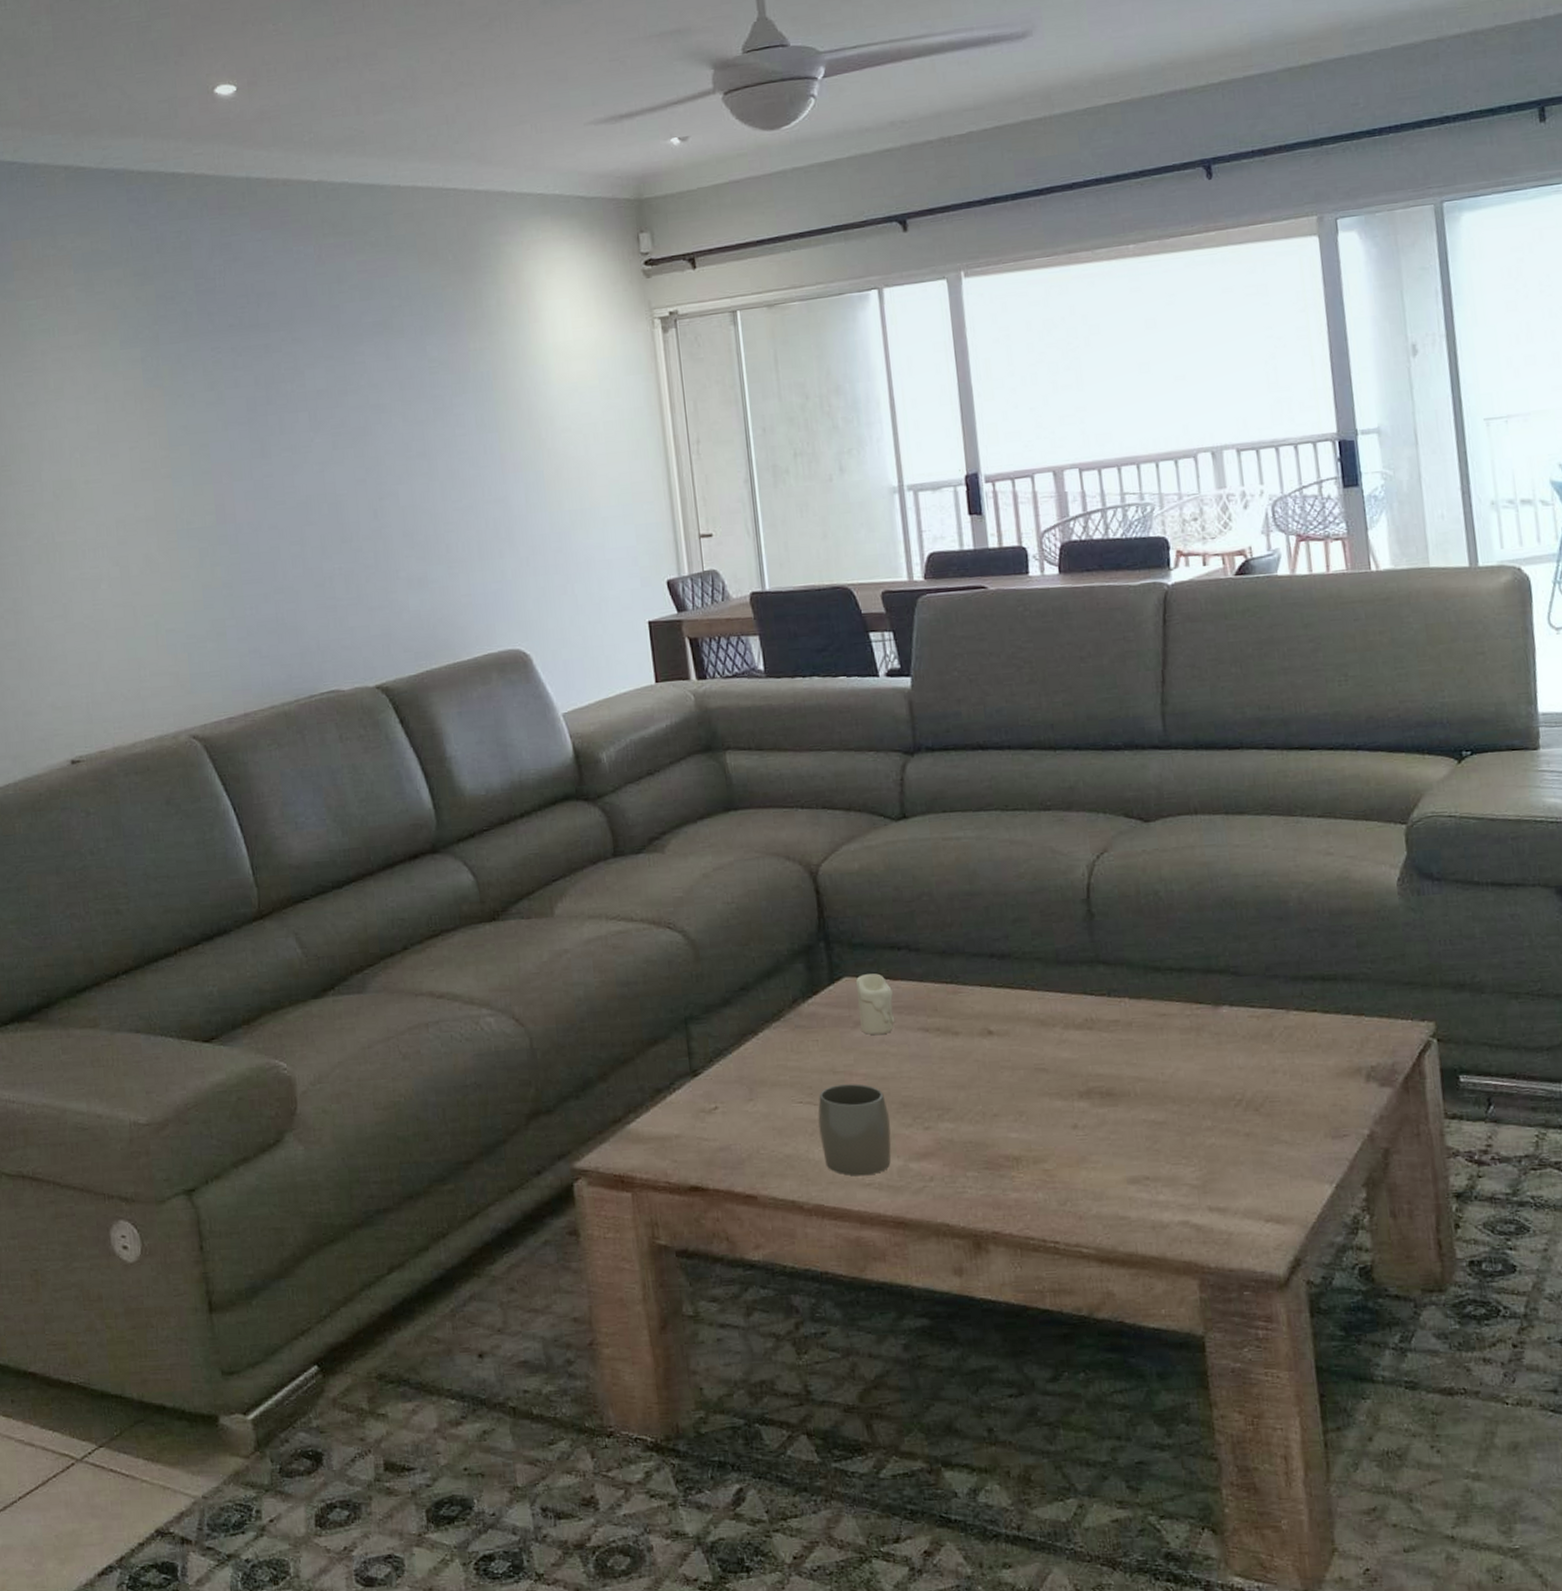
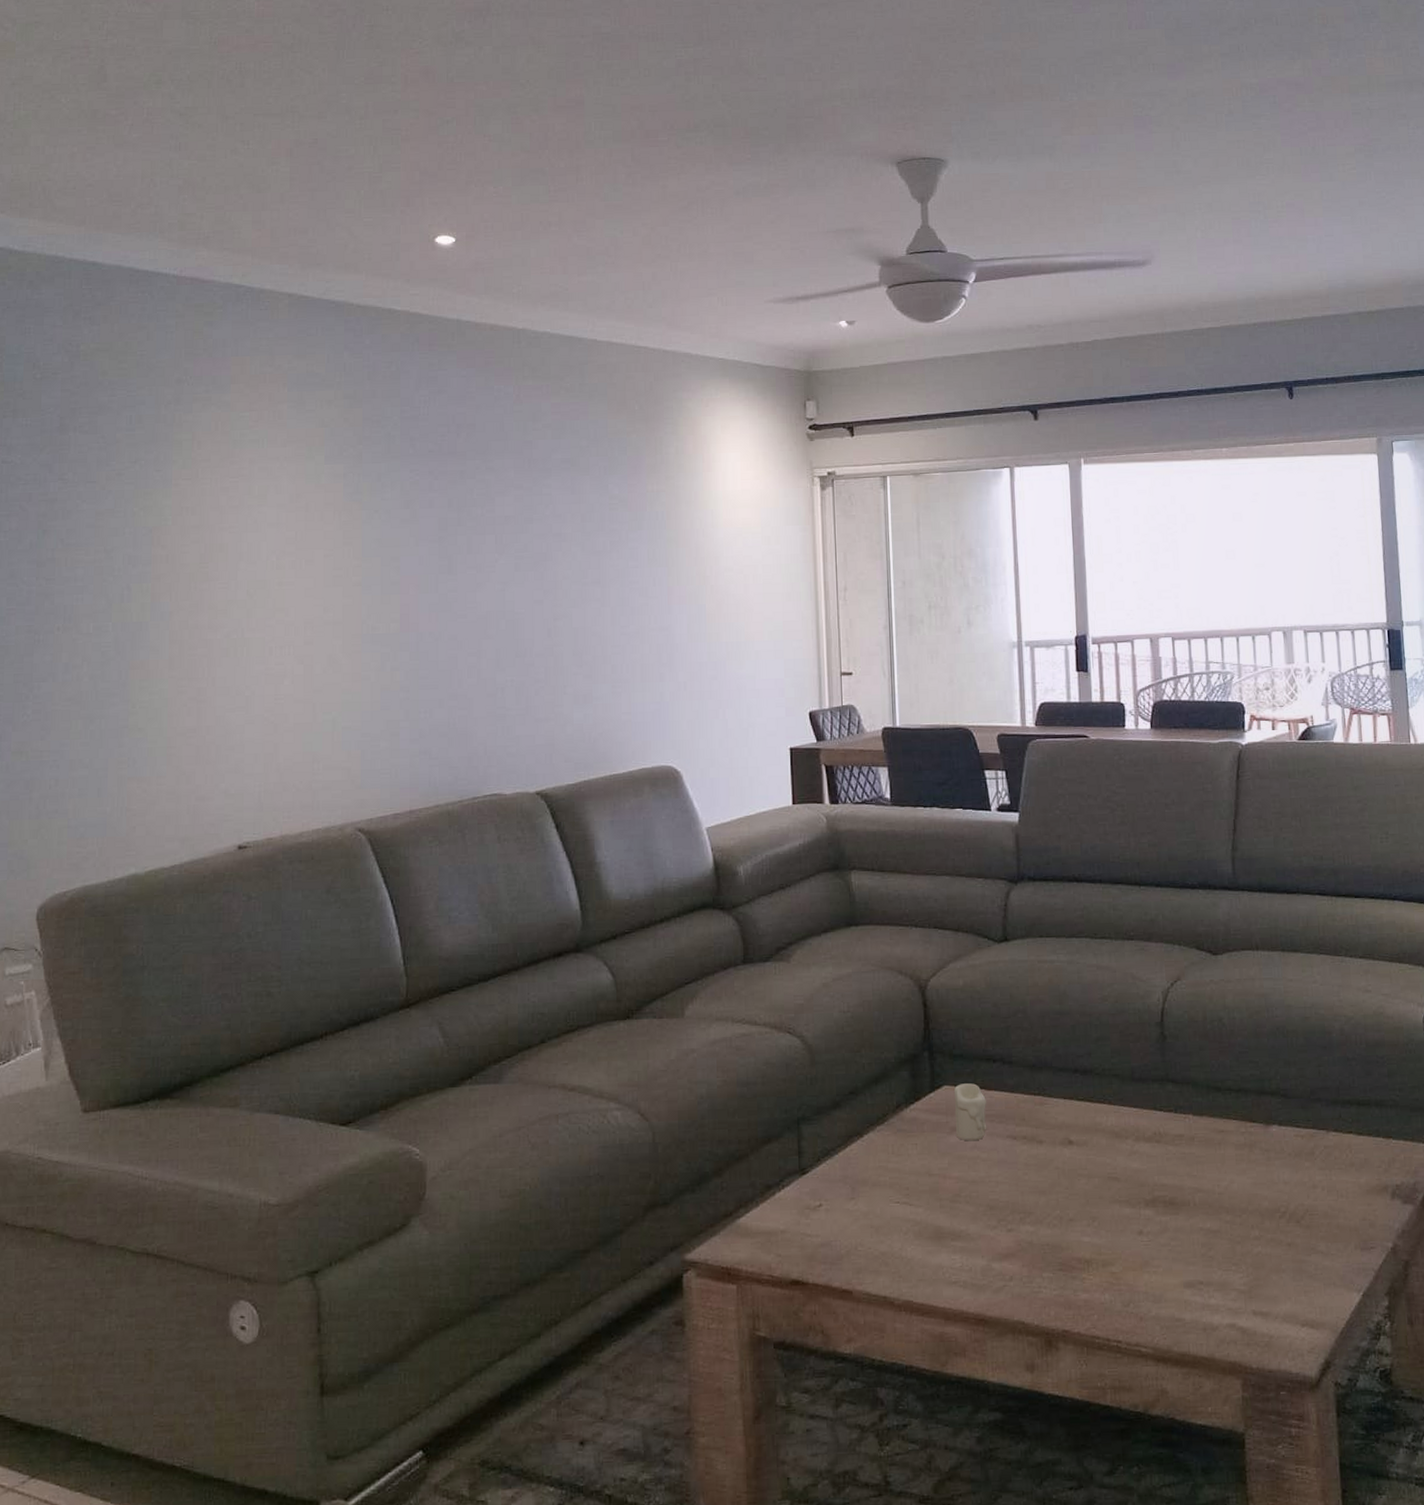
mug: present [817,1084,892,1176] -> none [912,1186,977,1274]

